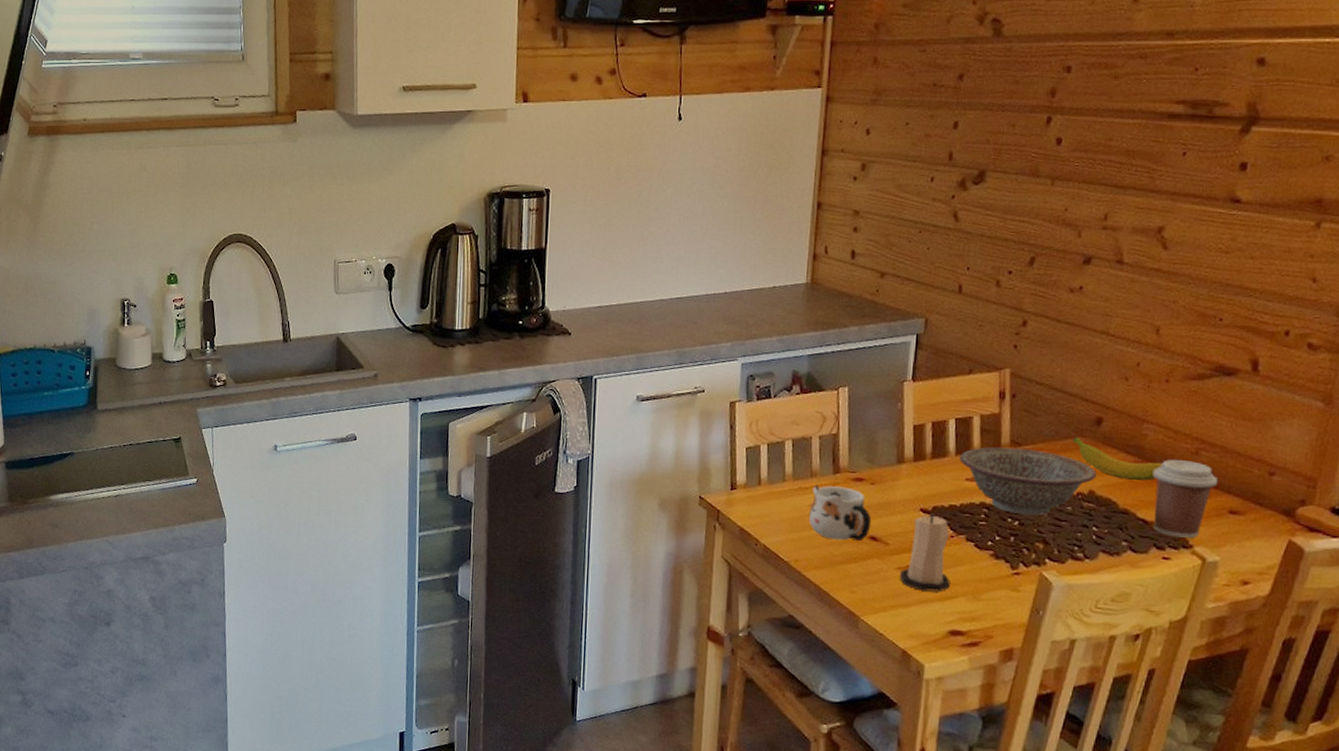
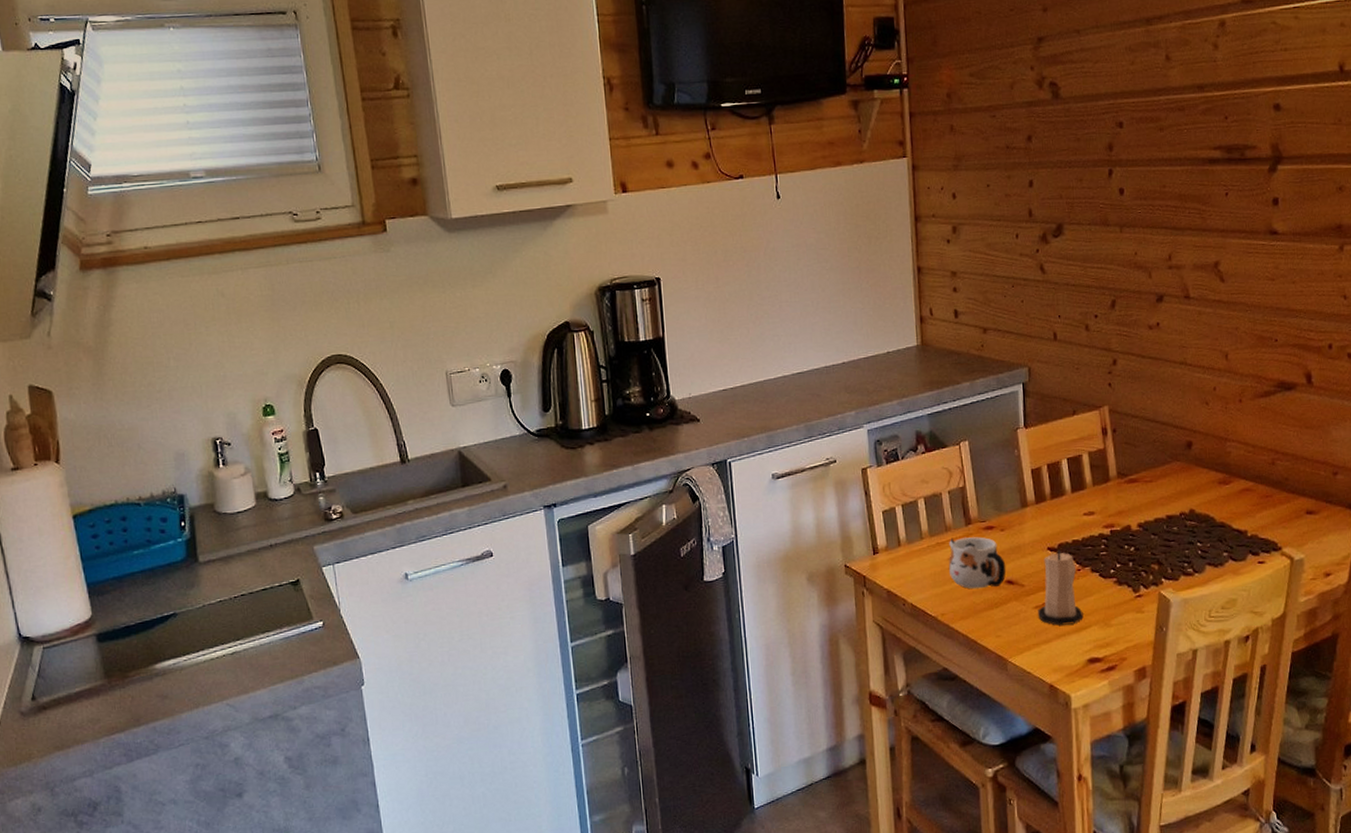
decorative bowl: present [959,446,1097,516] -> none [1075,478,1195,541]
banana: present [1072,437,1163,481] -> none [1169,462,1247,496]
coffee cup: present [1152,460,1217,538] -> none [1240,471,1293,542]

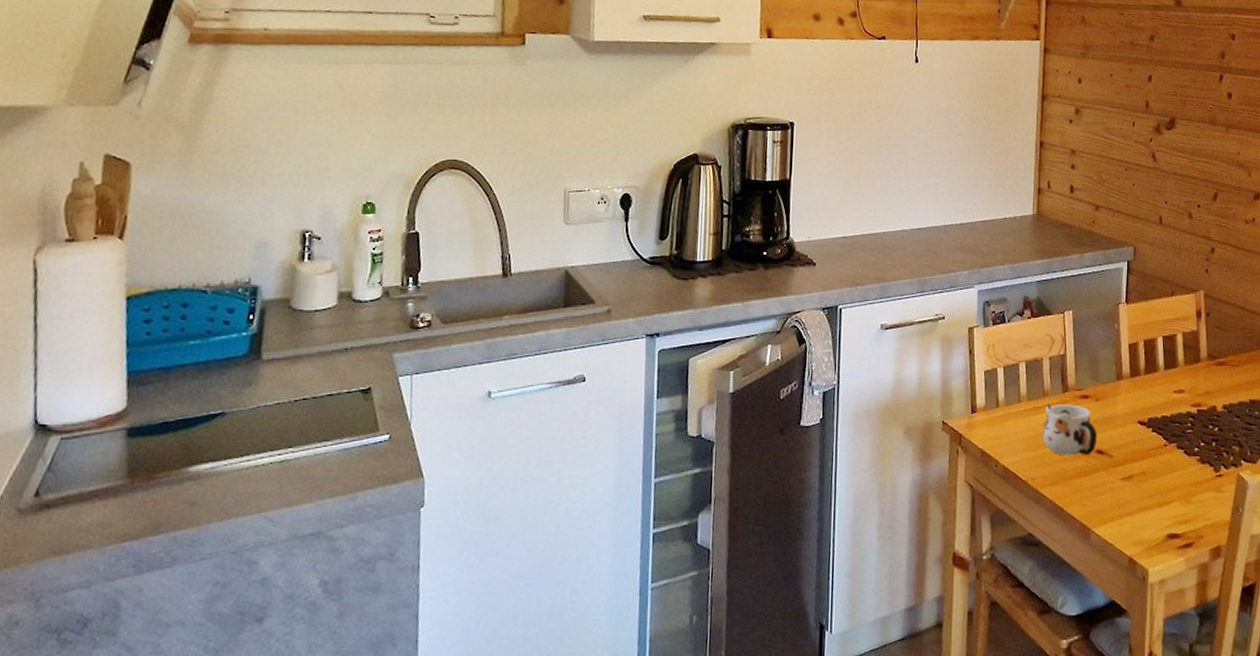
candle: present [1038,549,1083,626] -> none [1124,424,1166,499]

